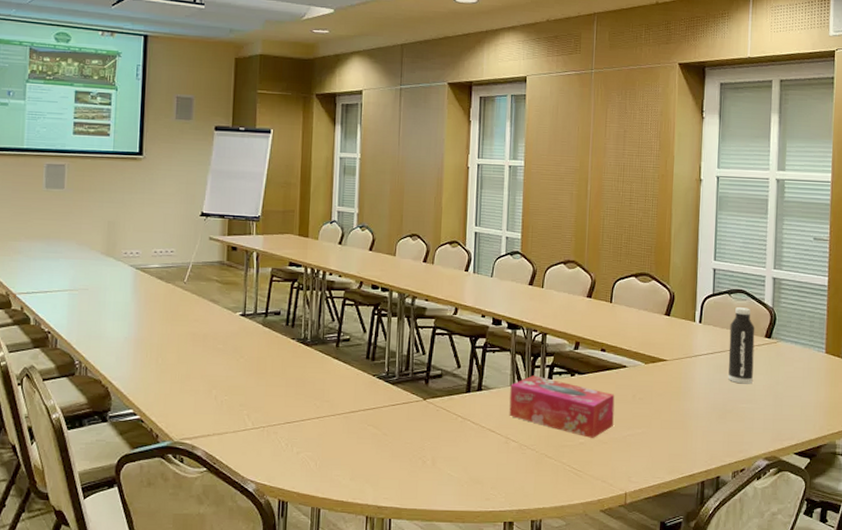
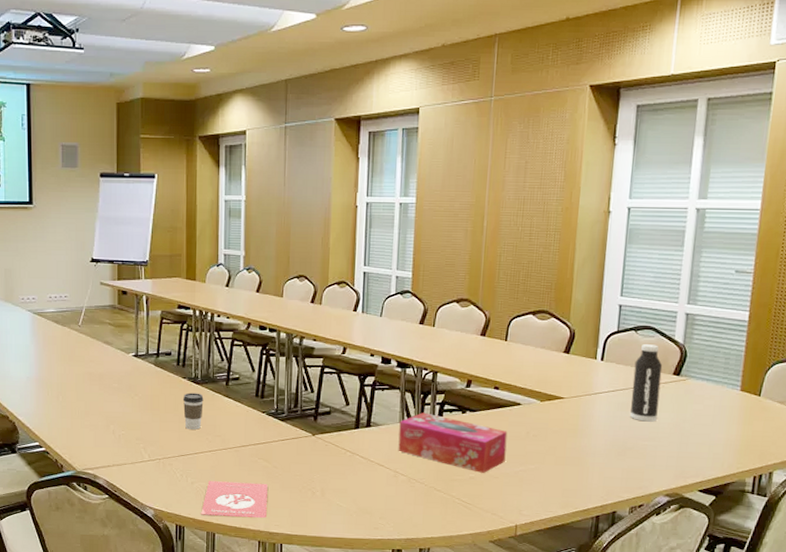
coffee cup: none [290,354,313,394] -> present [182,392,204,430]
book: none [306,450,377,491] -> present [201,481,268,519]

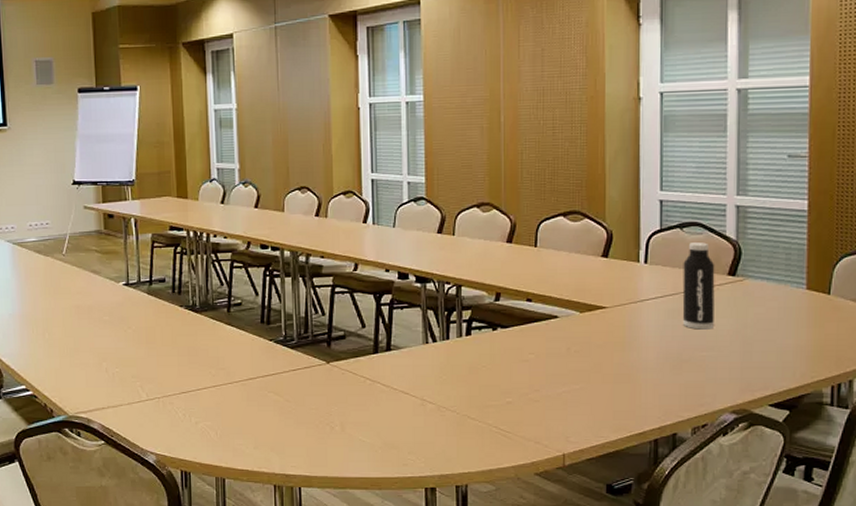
coffee cup: present [182,392,204,430] -> none [180,322,204,363]
book: present [201,481,268,519] -> none [208,419,281,460]
tissue box: present [398,412,508,473] -> none [423,331,546,396]

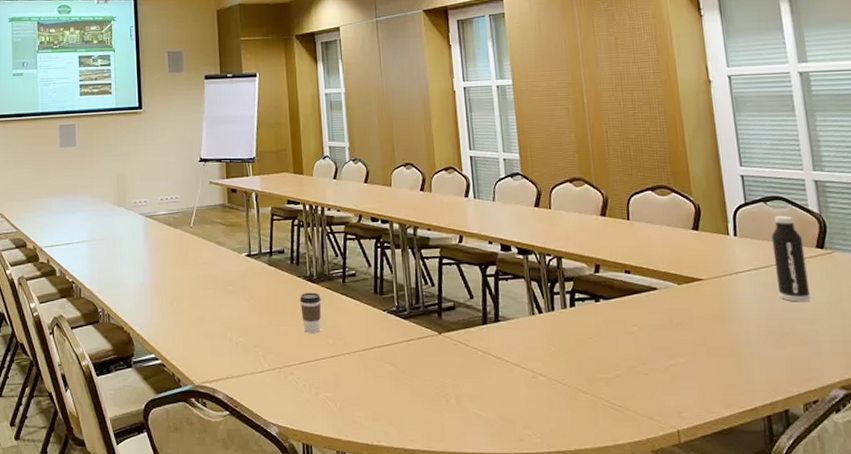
coffee cup: none [180,322,204,363] -> present [299,292,321,333]

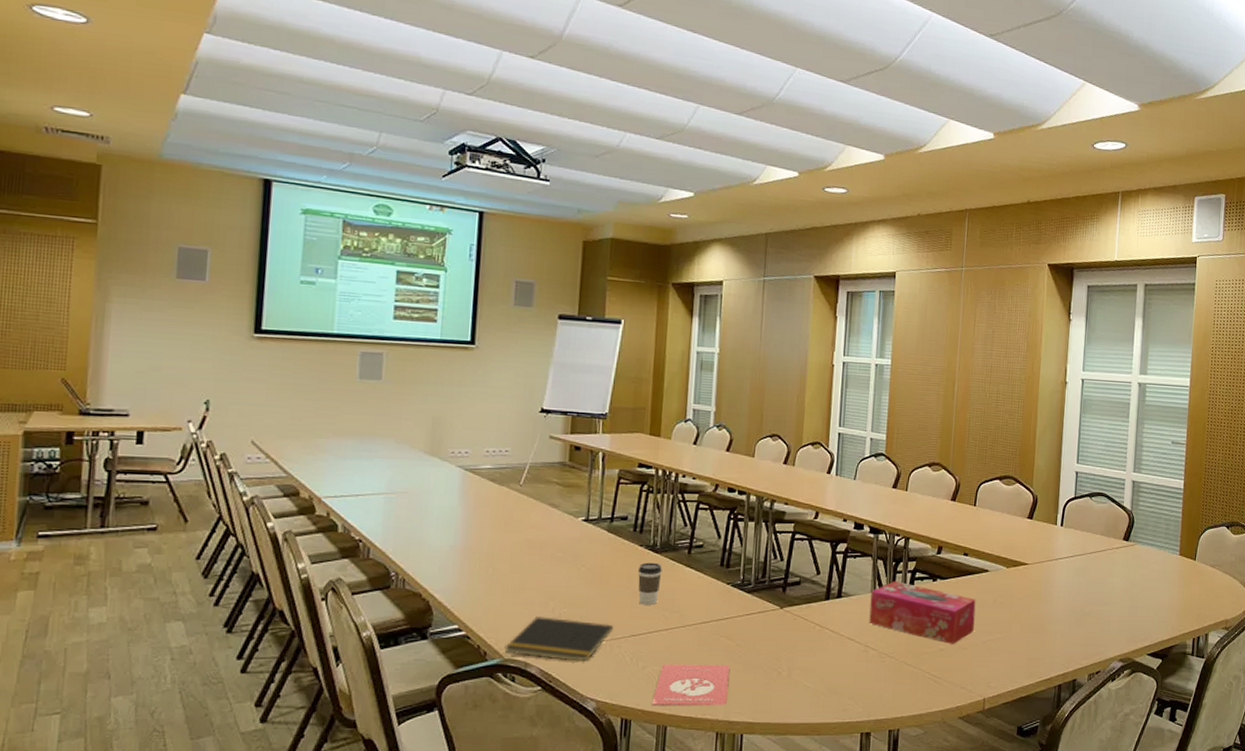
notepad: none [194,344,285,388] -> present [504,615,614,661]
book: none [328,391,400,433] -> present [652,664,729,706]
tissue box: none [530,303,652,369] -> present [869,581,976,644]
water bottle: present [771,216,810,302] -> none [1087,510,1114,587]

